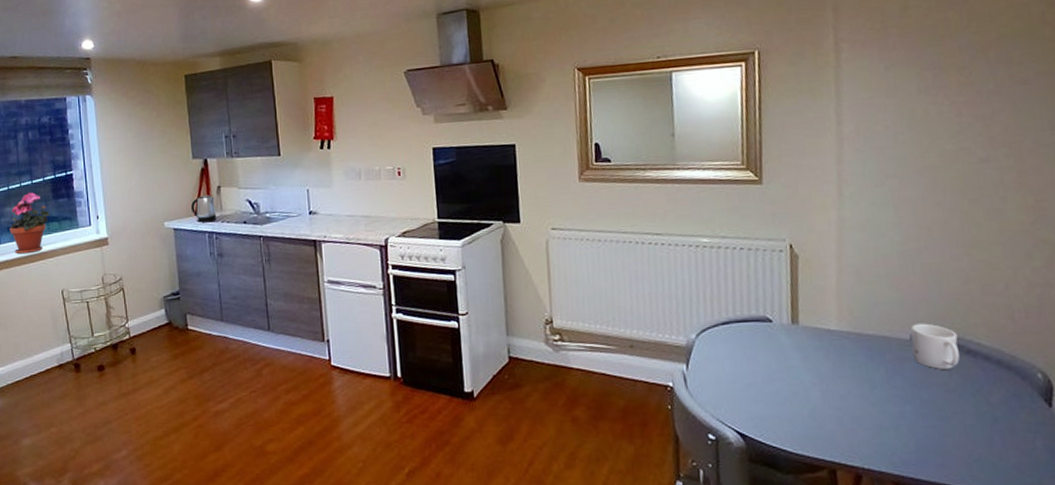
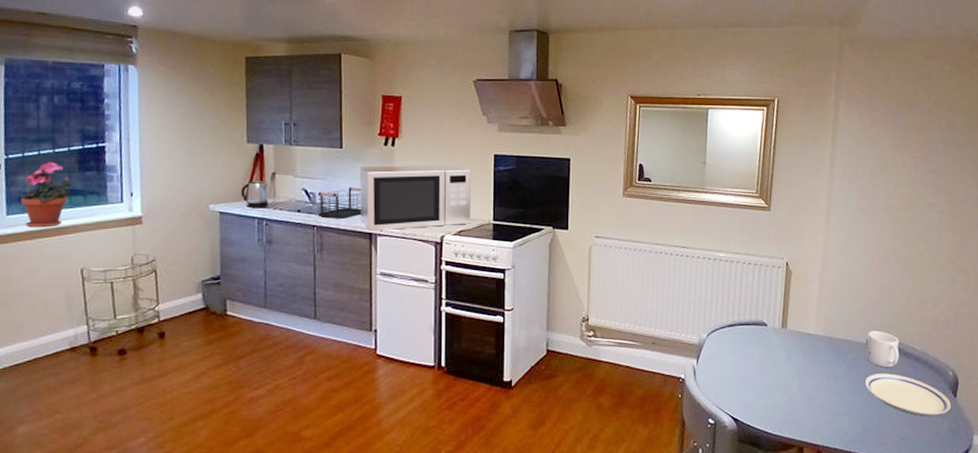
dish rack: none [261,194,305,228] -> present [318,187,362,220]
microwave: none [298,163,414,238] -> present [359,165,470,231]
plate: none [914,377,1045,432] -> present [865,373,951,417]

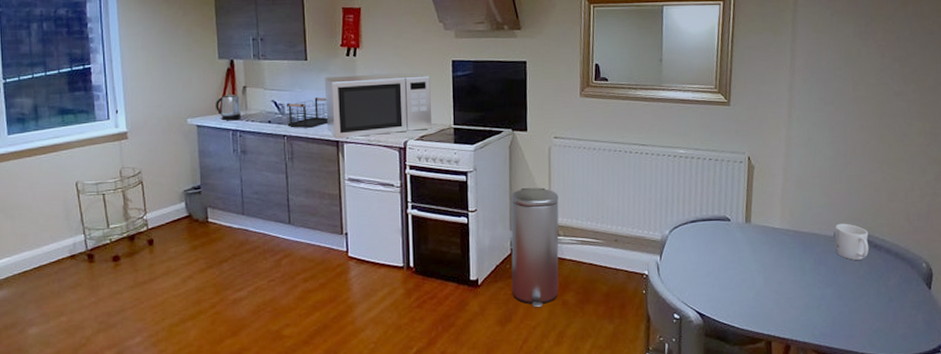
potted plant: present [21,161,74,228] -> none [20,83,65,146]
pedal bin: none [546,287,597,411] -> present [511,187,559,308]
plate: present [865,373,951,417] -> none [834,266,925,309]

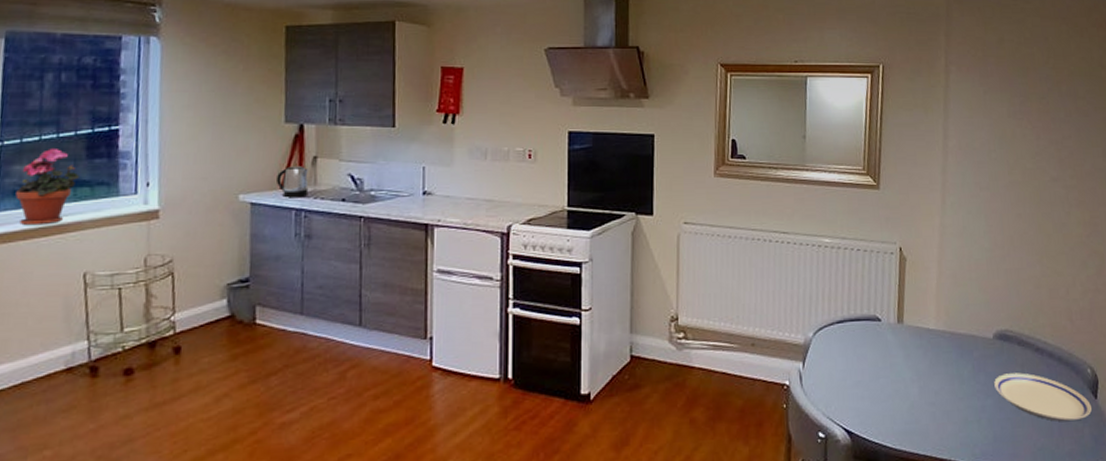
potted plant: none [20,83,65,146] -> present [15,147,79,226]
dish rack: present [287,97,329,129] -> none [365,171,417,209]
microwave: present [324,72,432,139] -> none [414,144,542,222]
pedal bin: present [511,187,559,308] -> none [630,282,688,428]
mug: present [834,223,869,260] -> none [993,323,1030,366]
plate: none [834,266,925,309] -> present [994,373,1092,422]

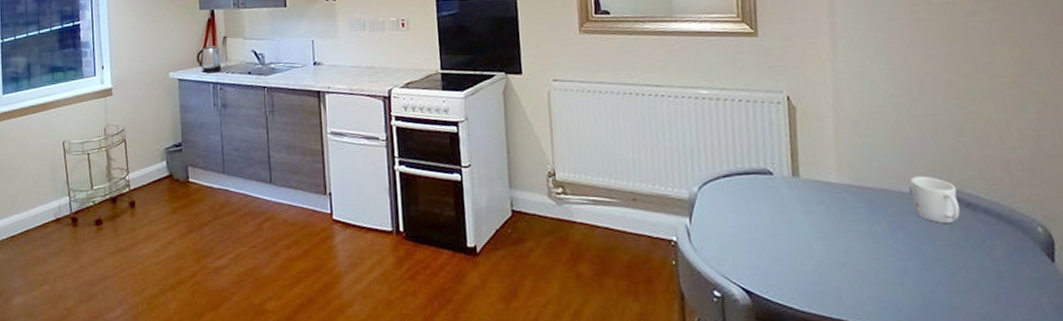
potted plant: present [15,147,79,226] -> none [14,42,55,105]
mug: none [993,323,1030,366] -> present [910,176,960,223]
plate: present [994,373,1092,422] -> none [916,231,1049,288]

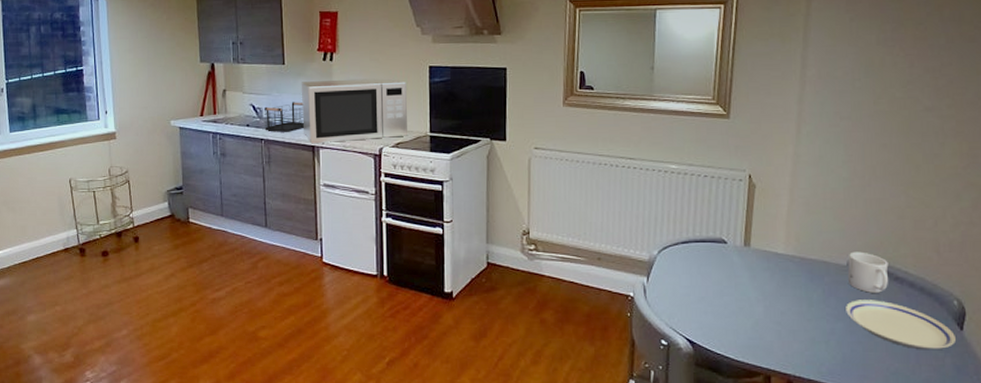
kettle: present [196,45,222,74] -> none [196,98,221,124]
dish rack: none [266,45,309,79] -> present [264,102,305,133]
microwave: none [303,14,417,89] -> present [301,78,407,144]
plate: none [916,231,1049,288] -> present [846,300,956,350]

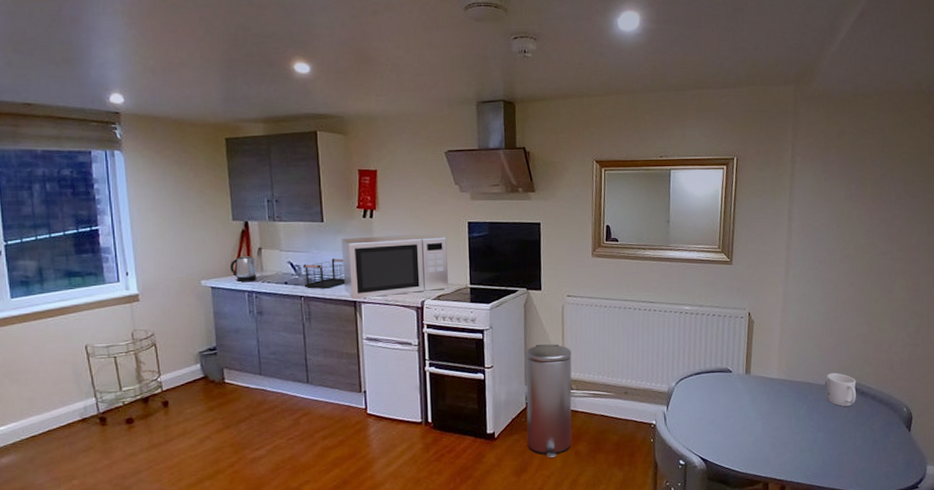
kettle: none [196,98,221,124] -> present [229,256,257,283]
pedal bin: none [487,200,539,325] -> present [526,344,572,458]
plate: present [846,300,956,350] -> none [825,412,905,450]

